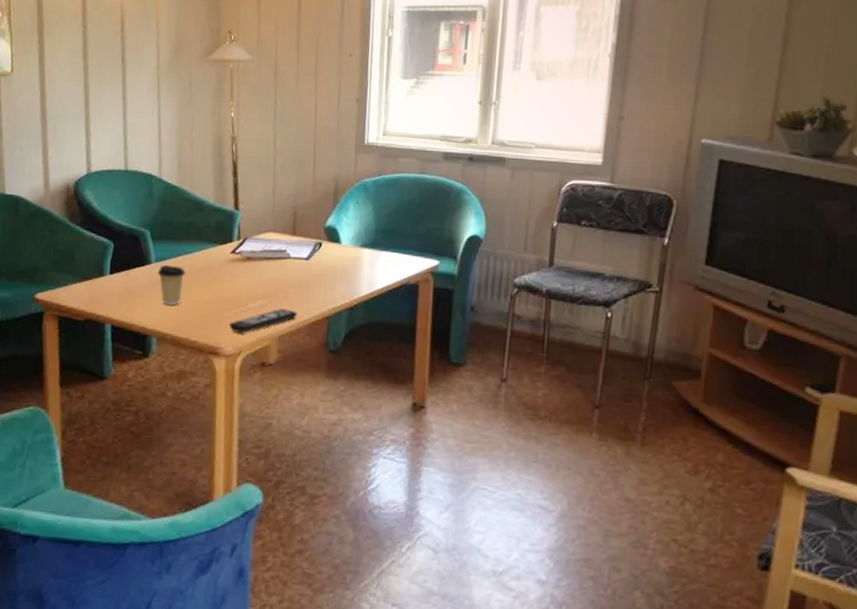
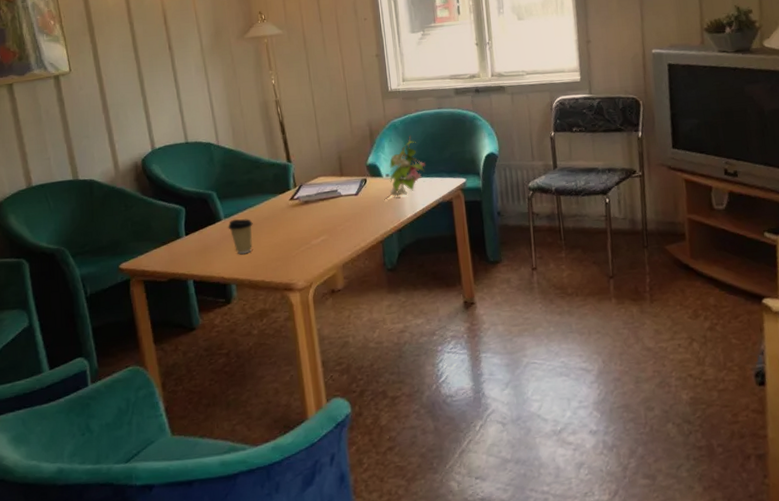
remote control: present [229,309,297,333] -> none [298,240,355,268]
plant: none [339,200,395,271] -> present [384,136,426,200]

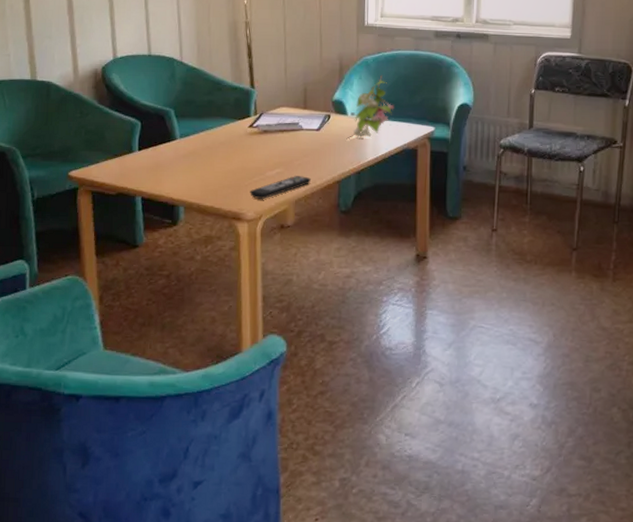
coffee cup: present [228,219,253,255] -> none [182,140,208,177]
remote control: none [298,240,355,268] -> present [250,176,311,199]

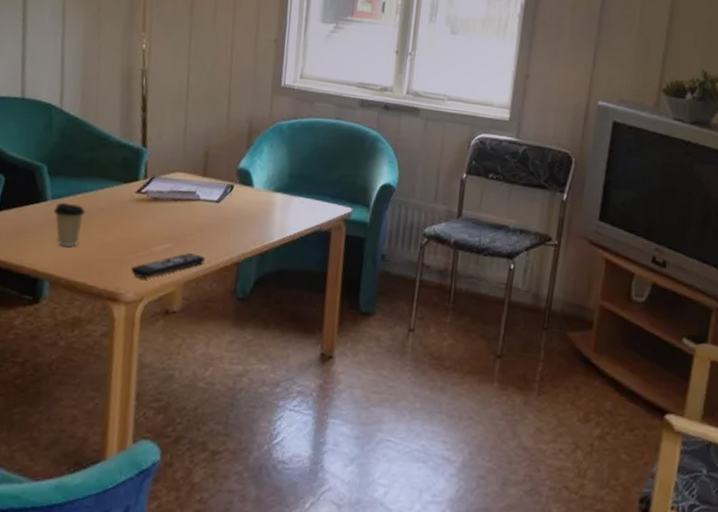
coffee cup: none [182,140,208,177] -> present [53,202,86,248]
plant: present [346,75,394,140] -> none [250,144,308,215]

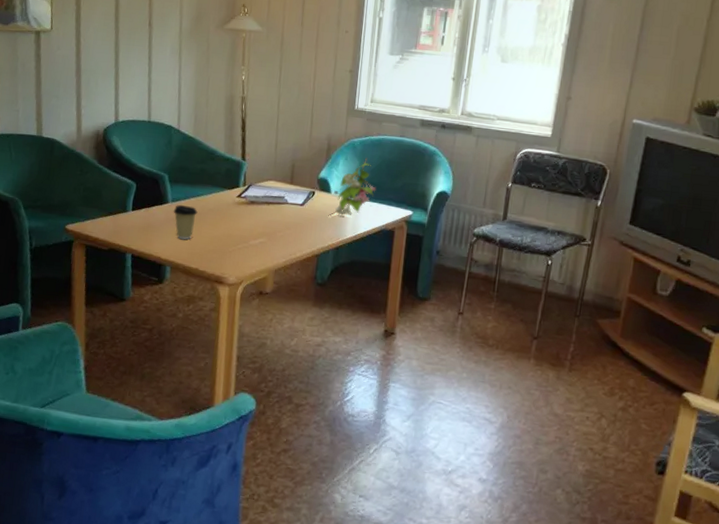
remote control: present [131,253,205,278] -> none [233,246,292,266]
plant: none [250,144,308,215] -> present [328,158,376,216]

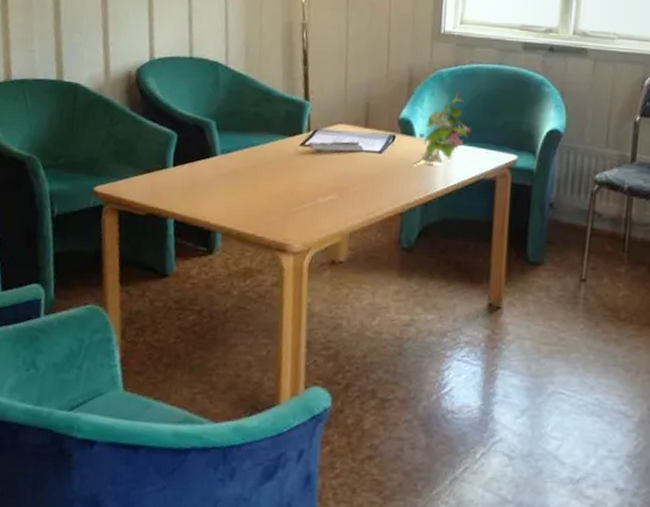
coffee cup: present [173,204,198,240] -> none [223,157,253,200]

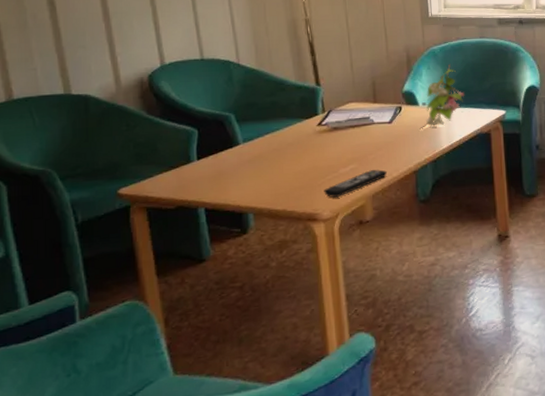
remote control: none [297,204,369,229] -> present [324,170,387,197]

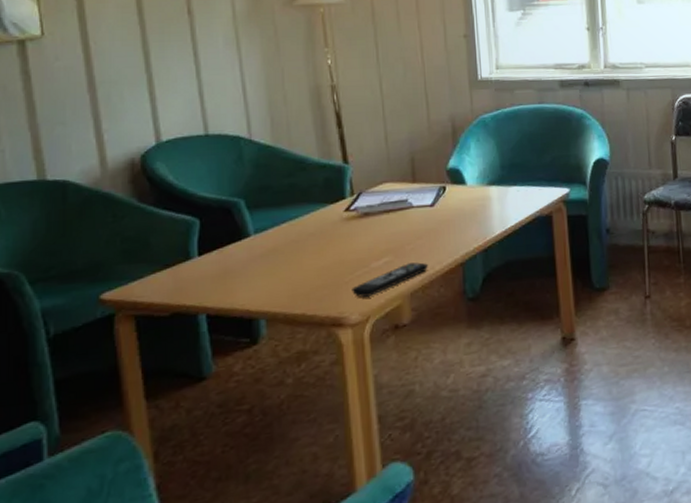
plant: present [420,64,465,129] -> none [467,135,521,213]

